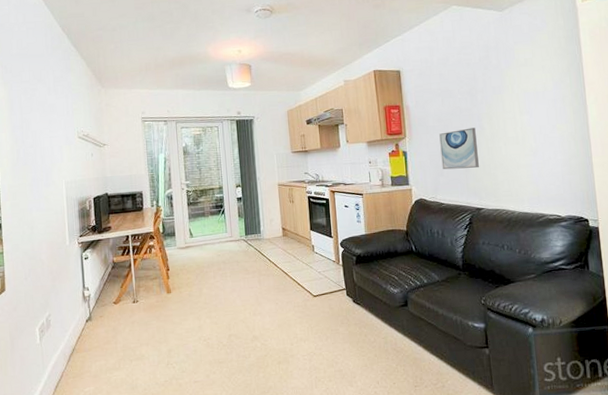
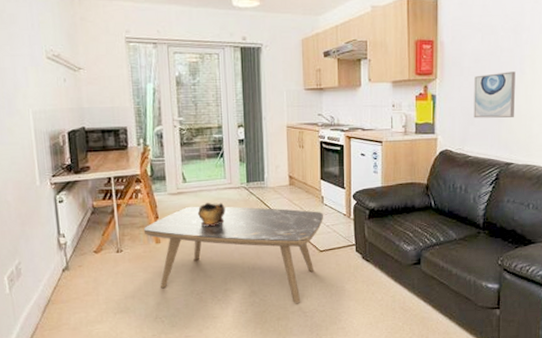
coffee table: none [156,257,315,347] -> present [143,206,323,303]
decorative bowl: none [203,254,228,276] -> present [197,202,225,226]

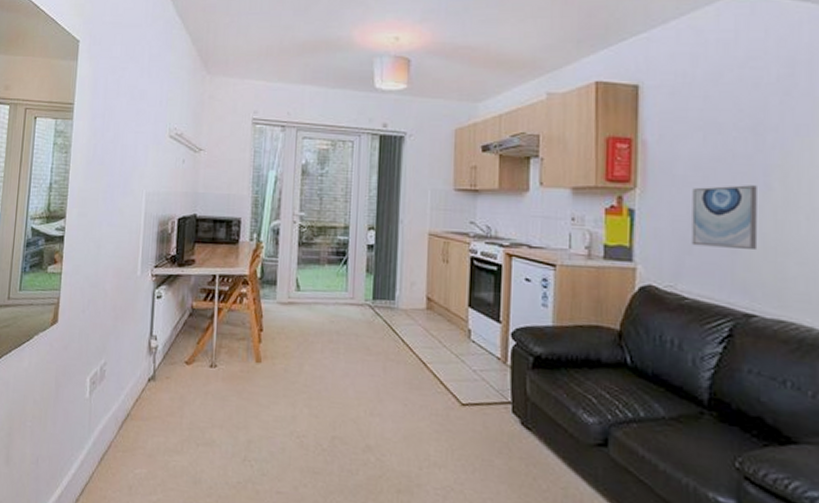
coffee table: present [143,206,323,303] -> none [243,321,469,473]
decorative bowl: present [197,202,225,226] -> none [308,319,343,350]

